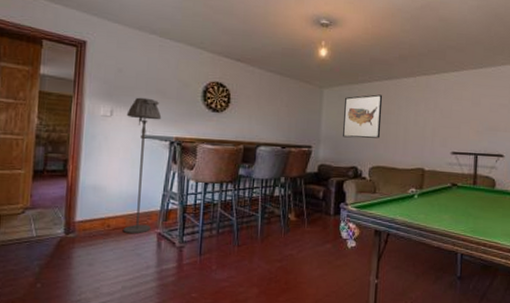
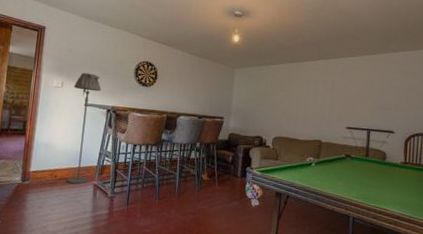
wall art: present [343,94,383,138] -> none [251,75,287,113]

